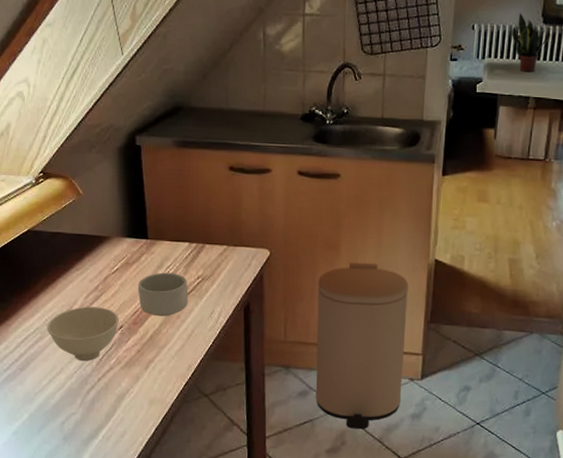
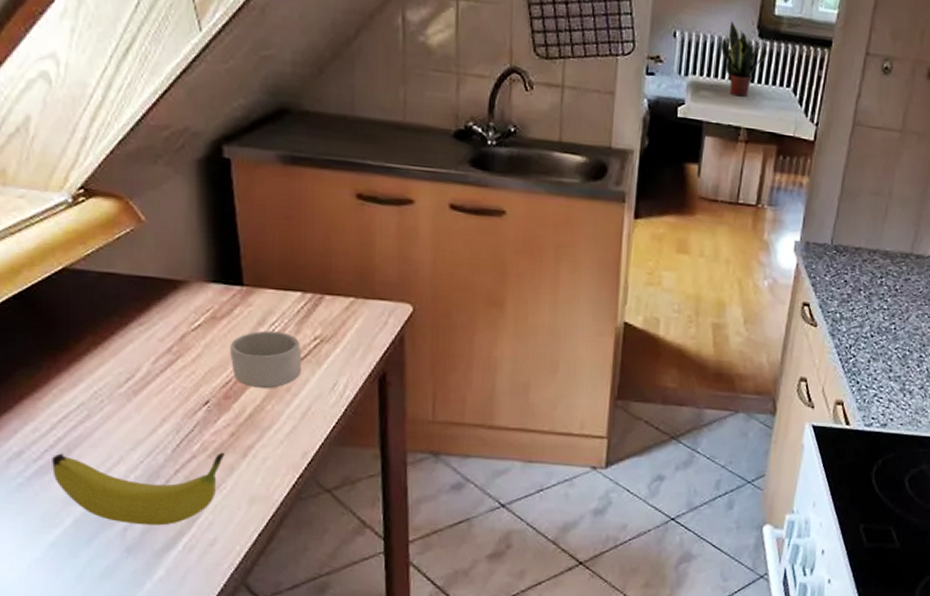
fruit: none [16,365,133,420] -> present [52,452,225,526]
bowl: present [47,306,119,361] -> none [96,374,203,448]
pedal bin: present [316,262,408,430] -> none [473,322,591,529]

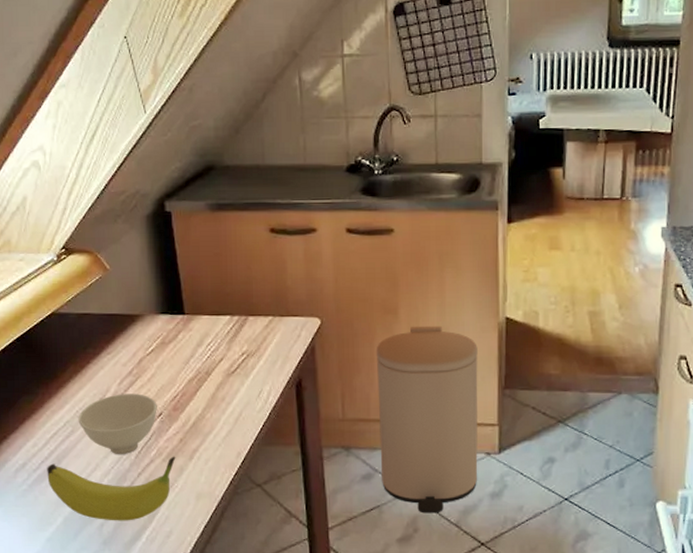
bowl: none [96,374,203,448] -> present [78,393,157,455]
mug: present [229,330,302,389] -> none [176,350,233,400]
pedal bin: none [473,322,591,529] -> present [376,325,478,514]
potted plant: present [720,21,767,97] -> none [574,37,618,103]

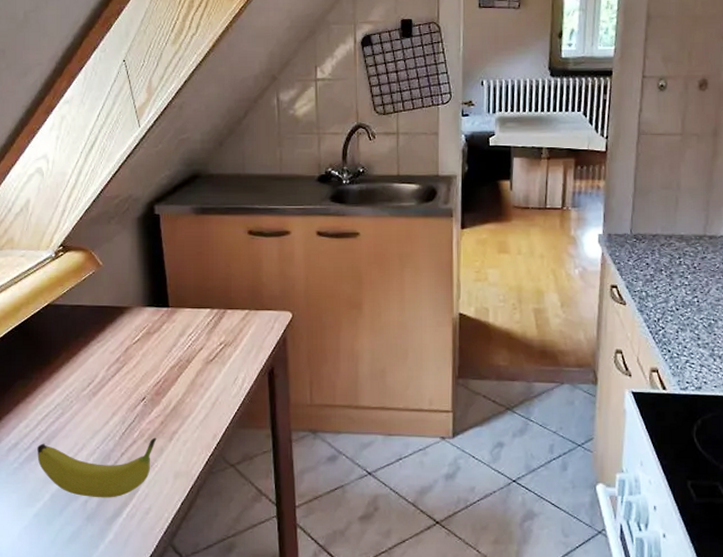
bowl: present [78,393,157,455] -> none [68,379,141,436]
pedal bin: present [376,325,478,514] -> none [341,320,434,493]

